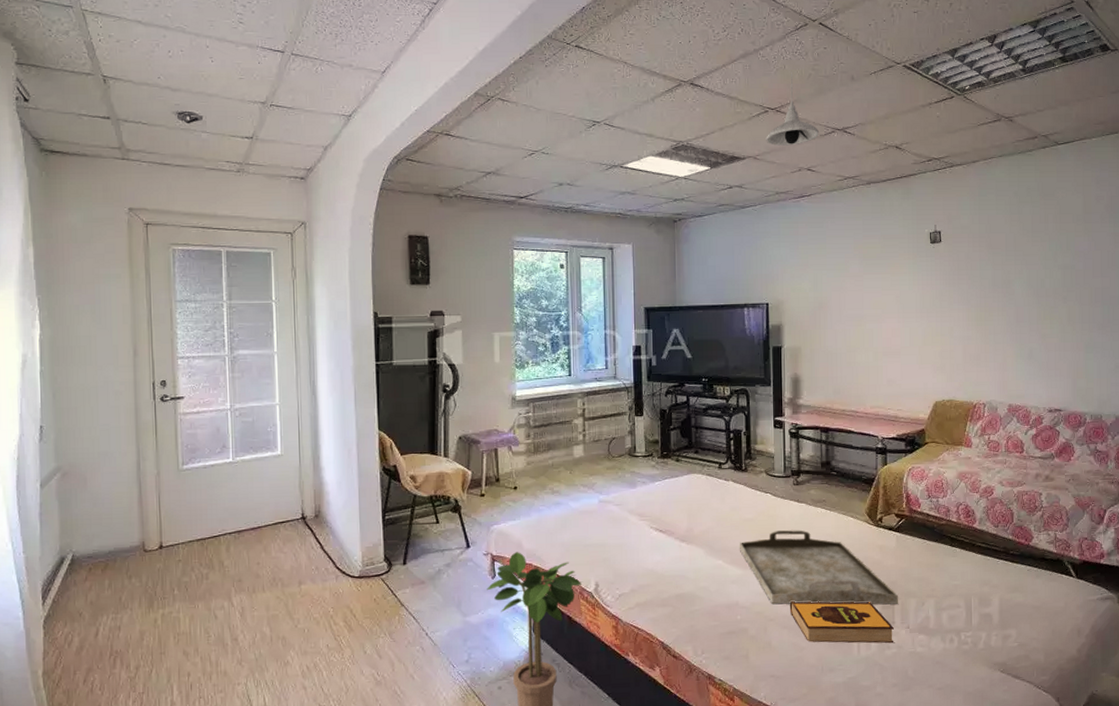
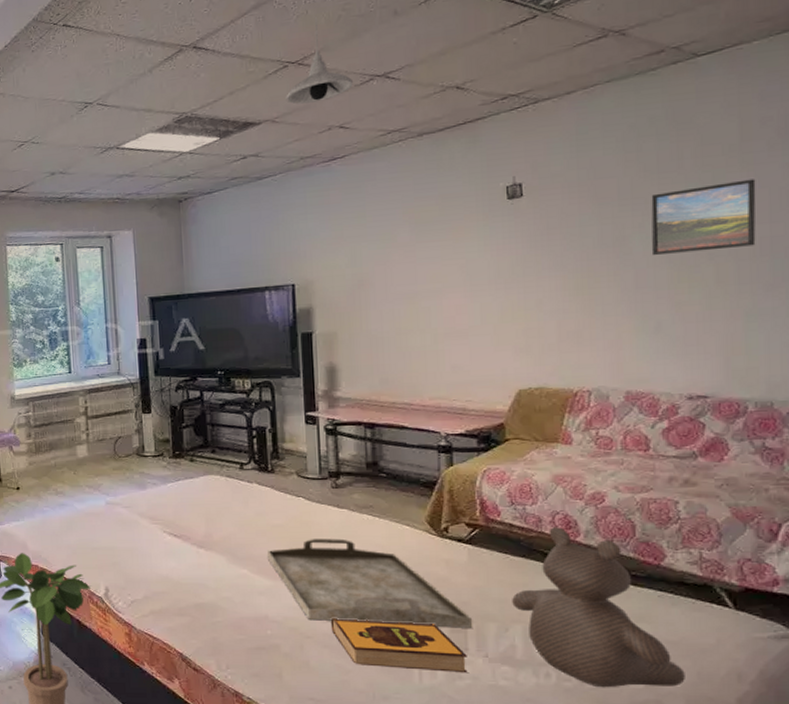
teddy bear: none [928,516,1044,648] -> present [512,527,685,688]
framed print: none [1027,243,1093,296] -> present [651,179,756,255]

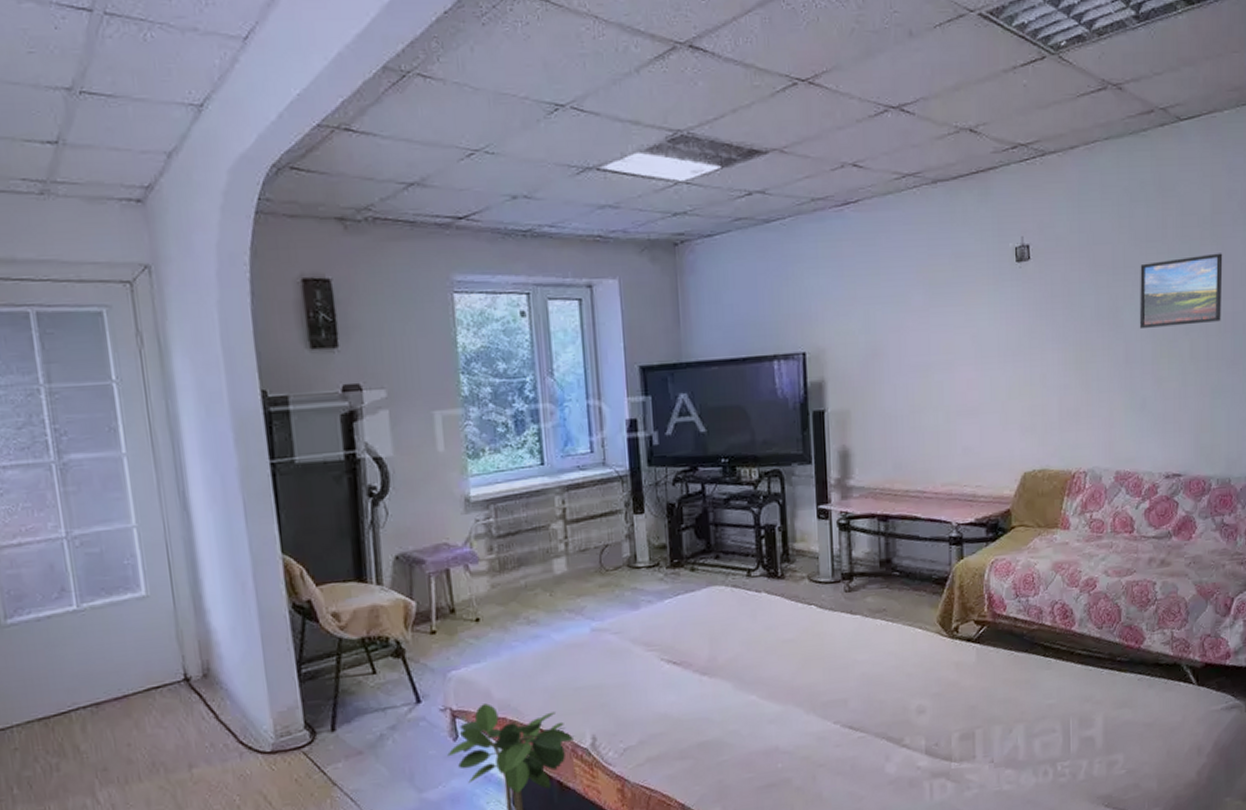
serving tray: present [266,538,473,628] -> none [776,649,981,746]
pendant light: present [286,16,353,105] -> none [795,26,867,133]
hardback book: present [330,618,468,673] -> none [843,732,975,789]
teddy bear: present [512,527,685,688] -> none [1016,617,1158,779]

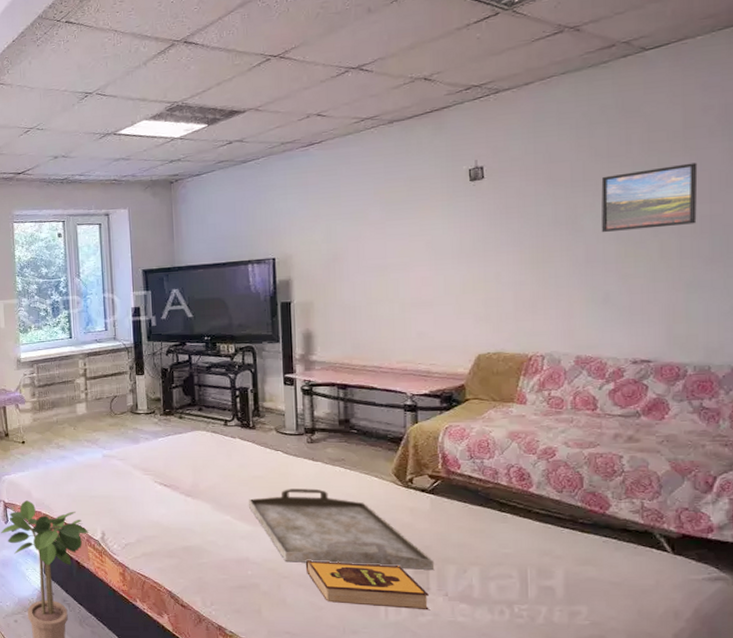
serving tray: none [776,649,981,746] -> present [248,488,435,570]
hardback book: none [843,732,975,789] -> present [305,560,429,610]

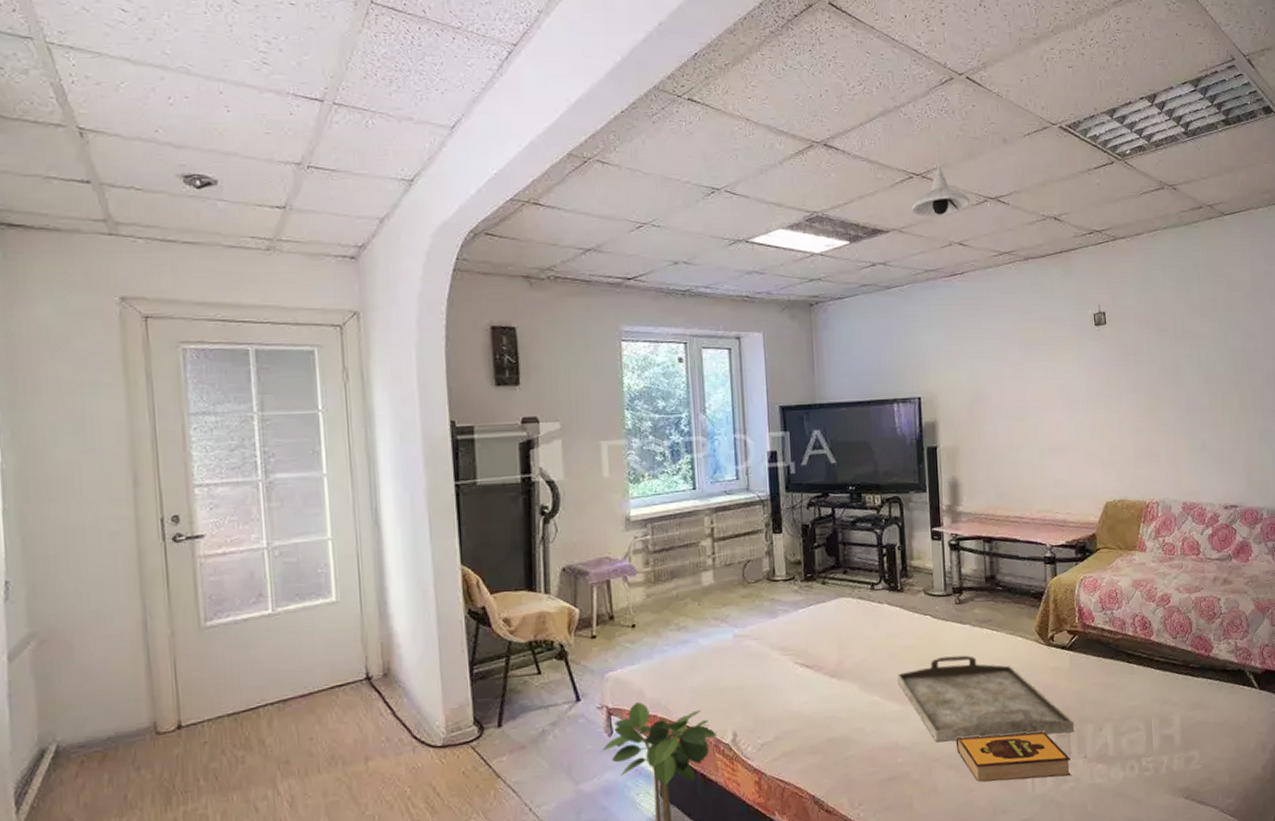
pendant light: none [268,14,330,94] -> present [911,132,970,217]
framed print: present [601,162,698,232] -> none [1196,322,1265,382]

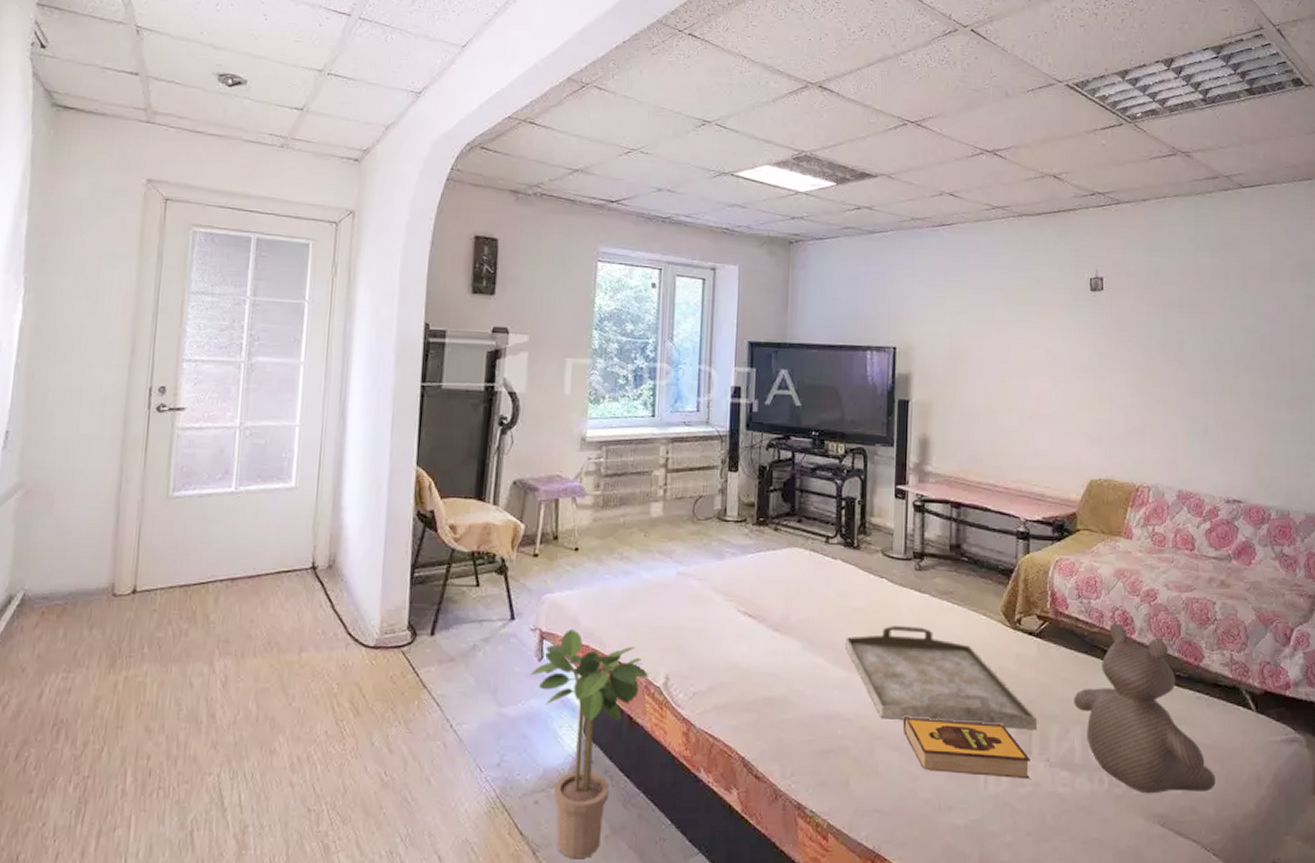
pendant light: present [911,132,970,217] -> none [903,82,965,166]
teddy bear: none [1104,628,1228,773] -> present [1074,623,1216,794]

